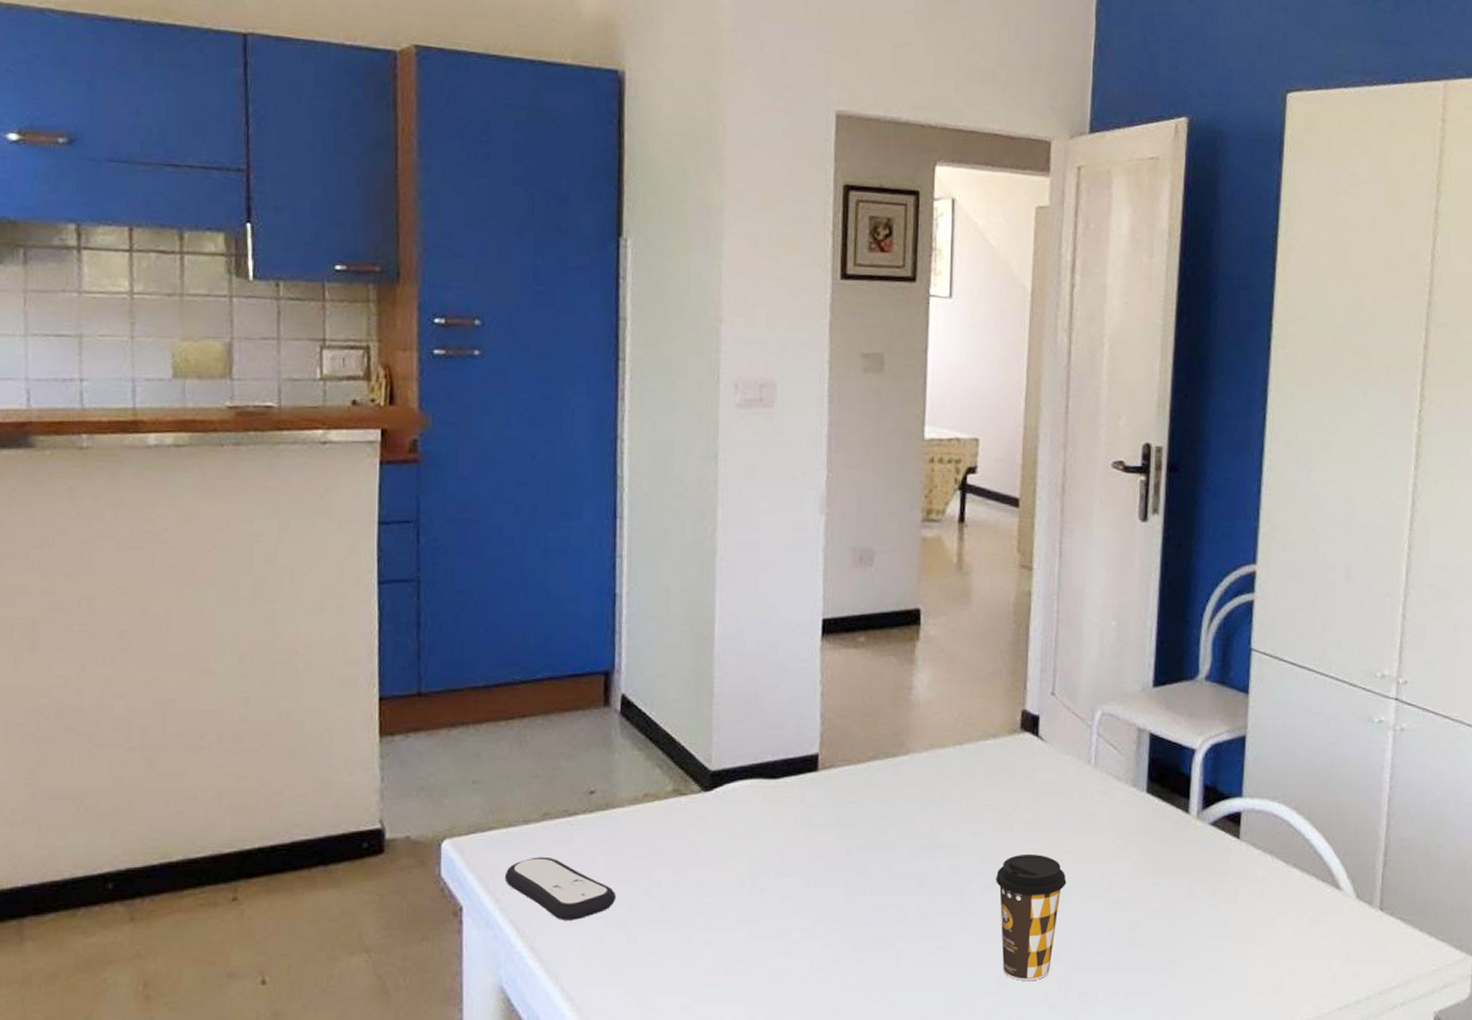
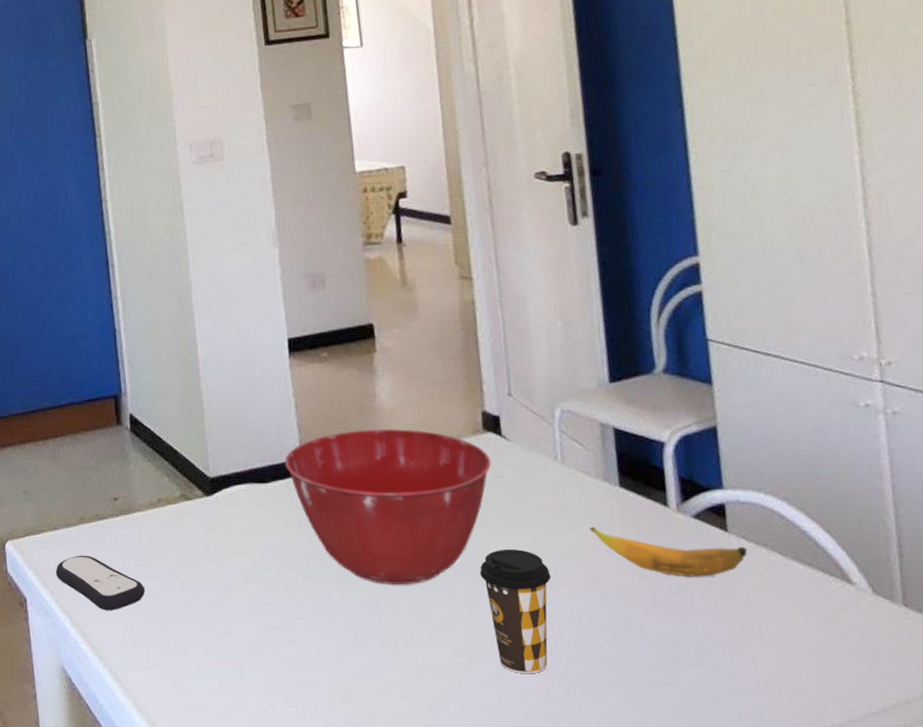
mixing bowl: none [801,724,1024,891] -> present [285,428,492,585]
banana: none [1111,832,1255,883] -> present [589,526,748,577]

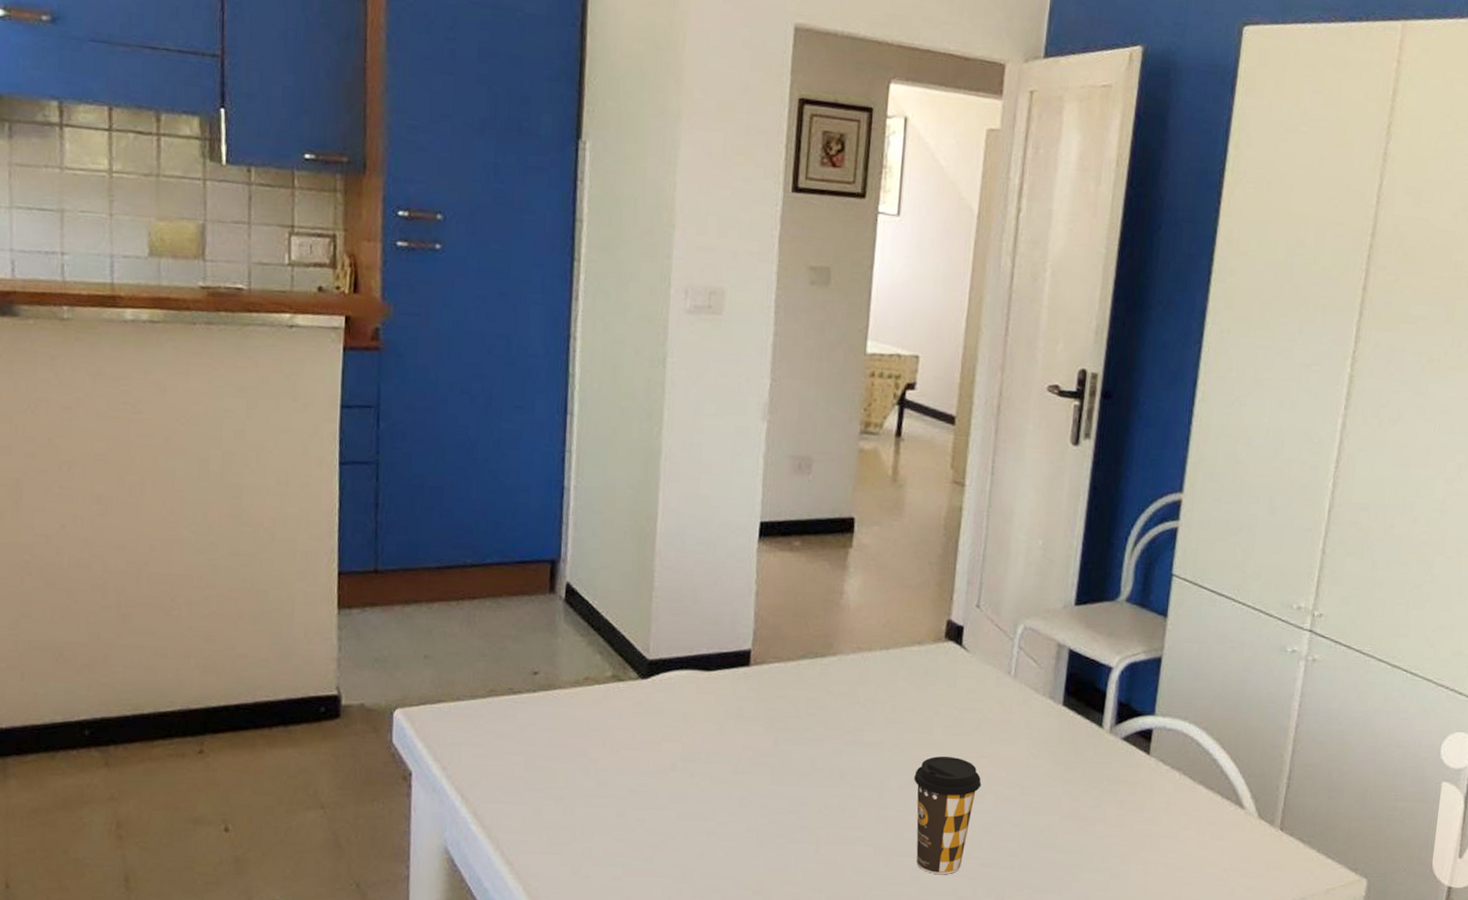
remote control: present [55,555,146,610] -> none [451,730,556,791]
mixing bowl: present [285,428,492,585] -> none [734,625,947,784]
banana: present [589,526,748,577] -> none [1026,740,1163,794]

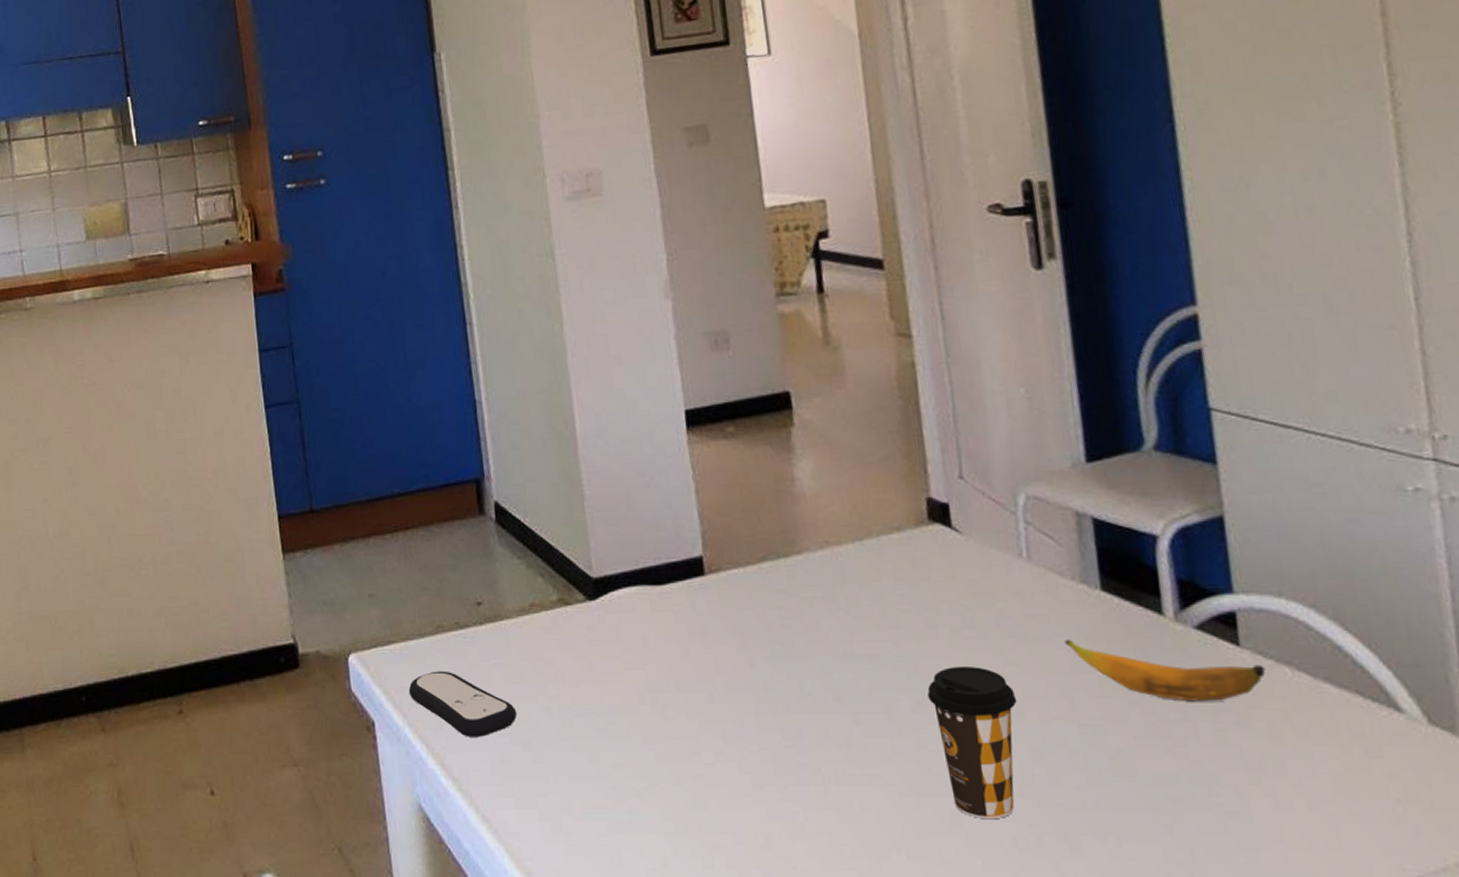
remote control: none [451,730,556,791] -> present [408,670,518,737]
banana: none [1026,740,1163,794] -> present [1063,639,1266,702]

